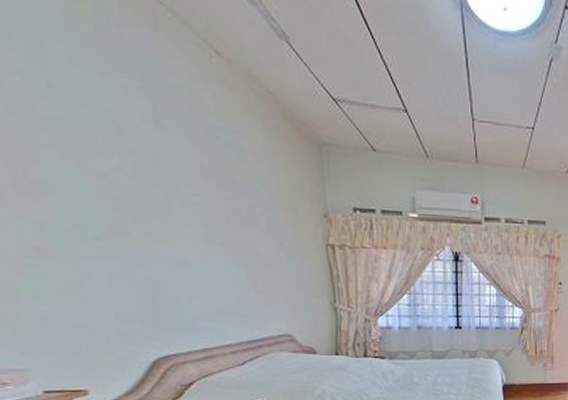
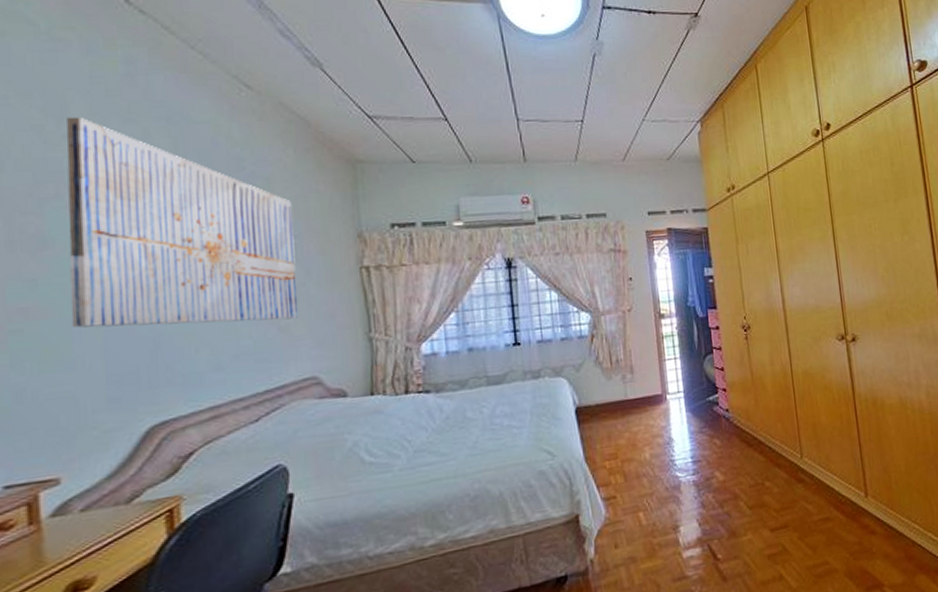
wall art: none [48,64,273,284] -> present [66,116,298,328]

